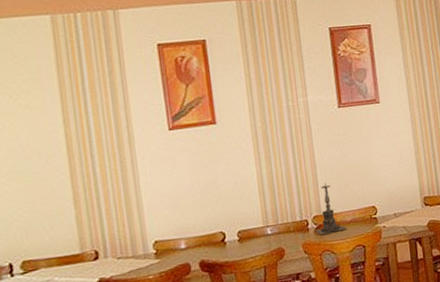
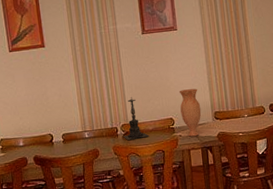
vase: none [382,170,409,228] -> present [179,88,201,137]

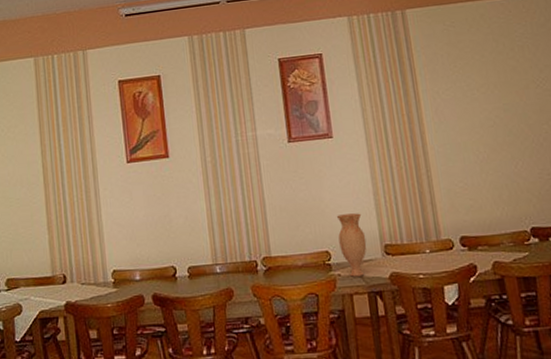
candle holder: present [123,97,150,140] -> none [265,222,299,278]

